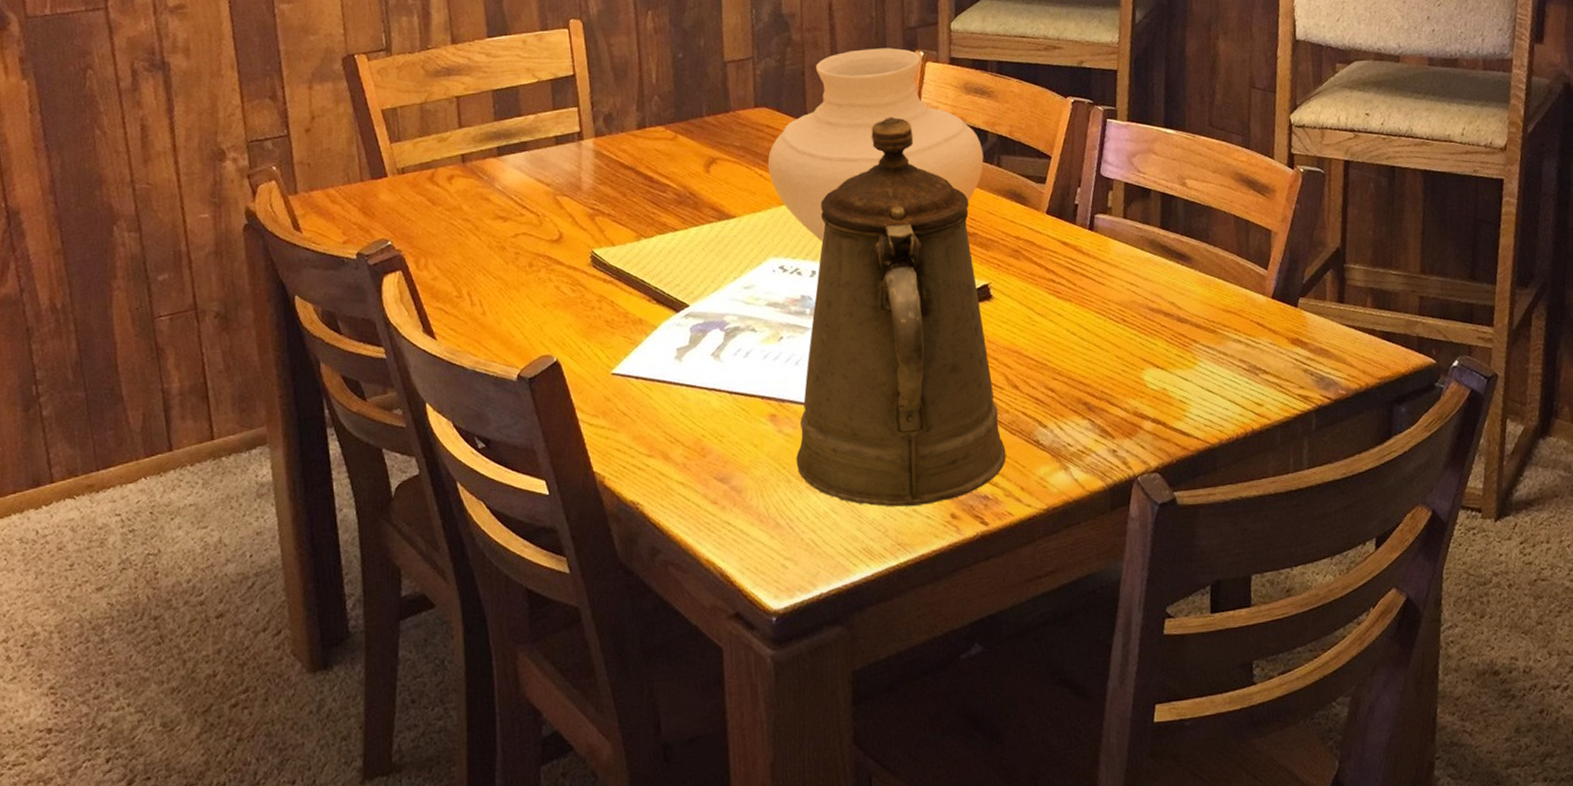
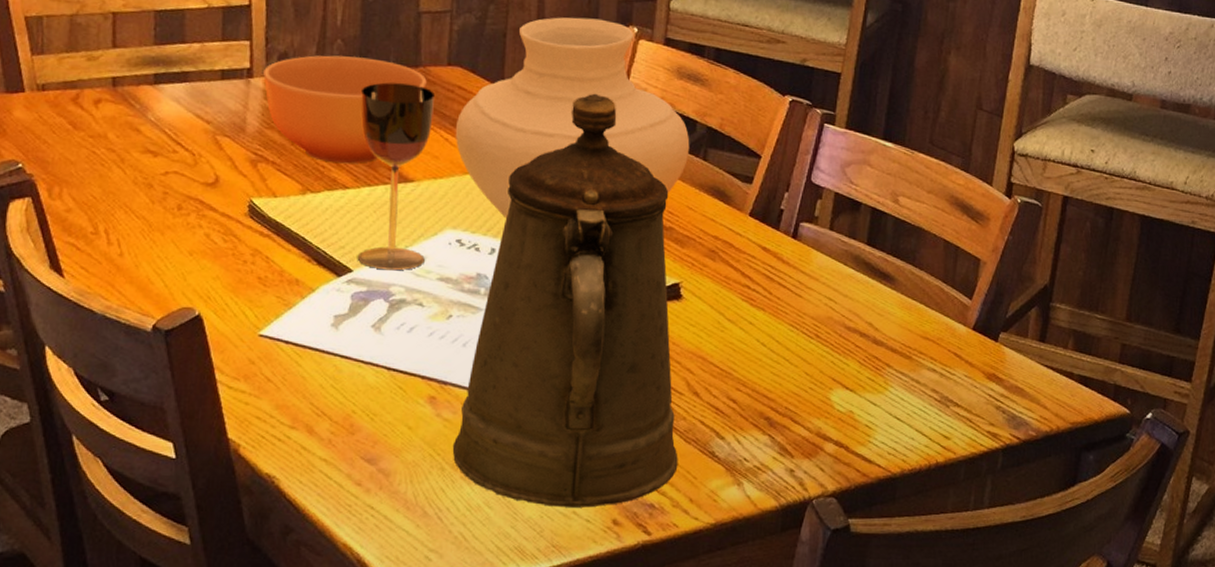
bowl: none [592,109,738,209] -> present [263,55,427,164]
wineglass: none [680,128,753,302] -> present [357,82,435,271]

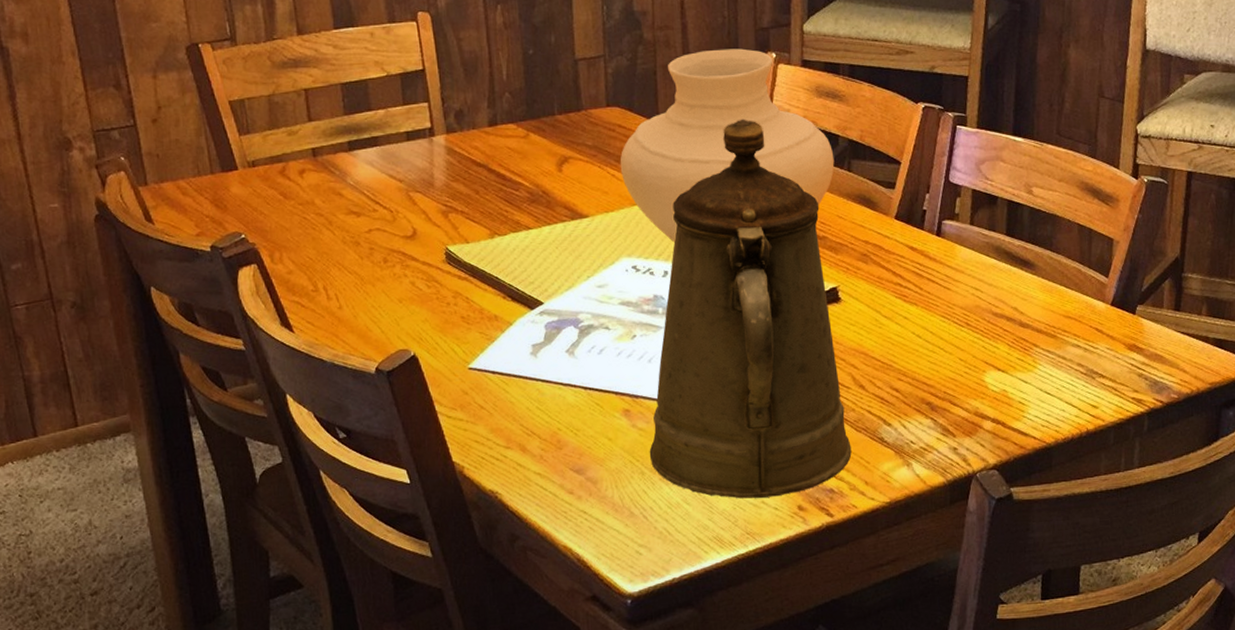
bowl: present [263,55,427,164] -> none [443,107,590,207]
wineglass: present [357,82,435,271] -> none [532,127,606,300]

